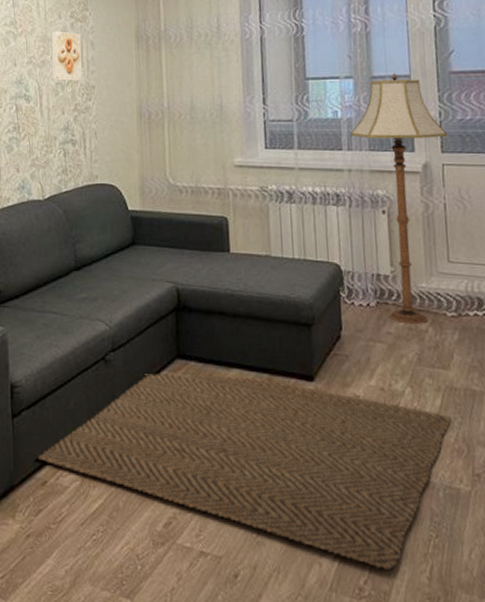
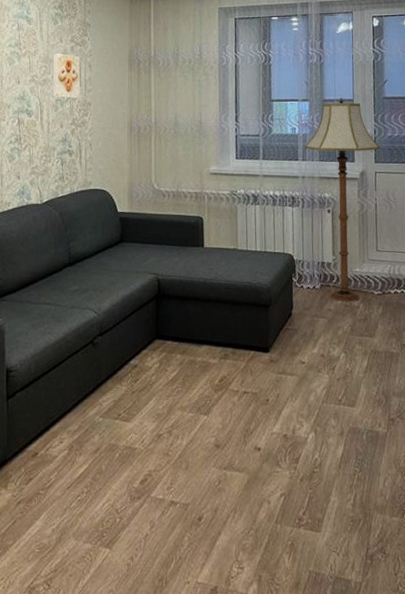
rug: present [37,374,452,570] -> none [29,351,375,501]

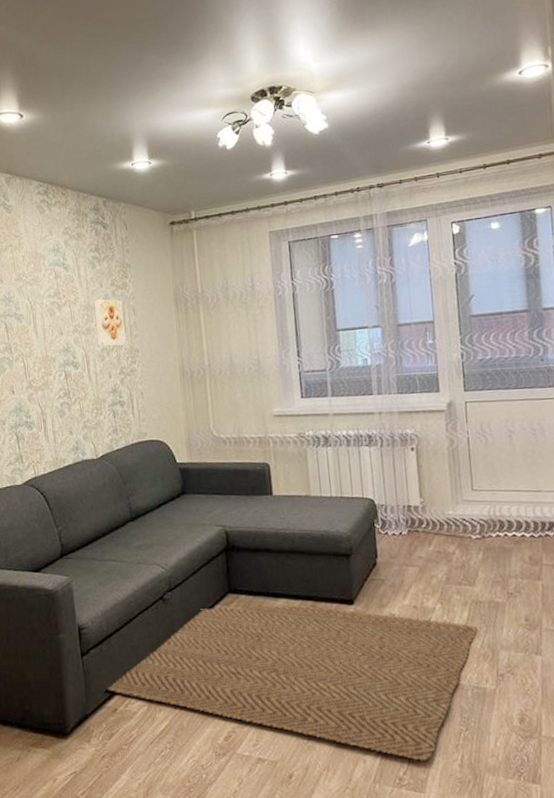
rug: none [29,351,375,501] -> present [107,605,478,761]
floor lamp: present [305,97,380,302] -> none [379,320,470,548]

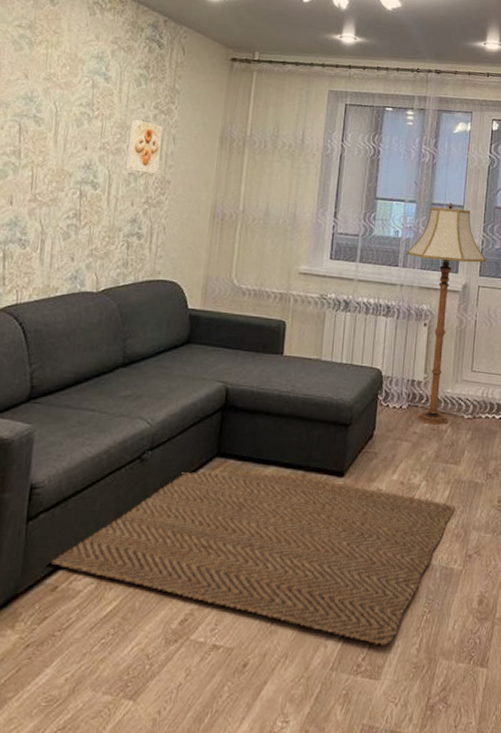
floor lamp: none [379,320,470,548] -> present [406,202,486,425]

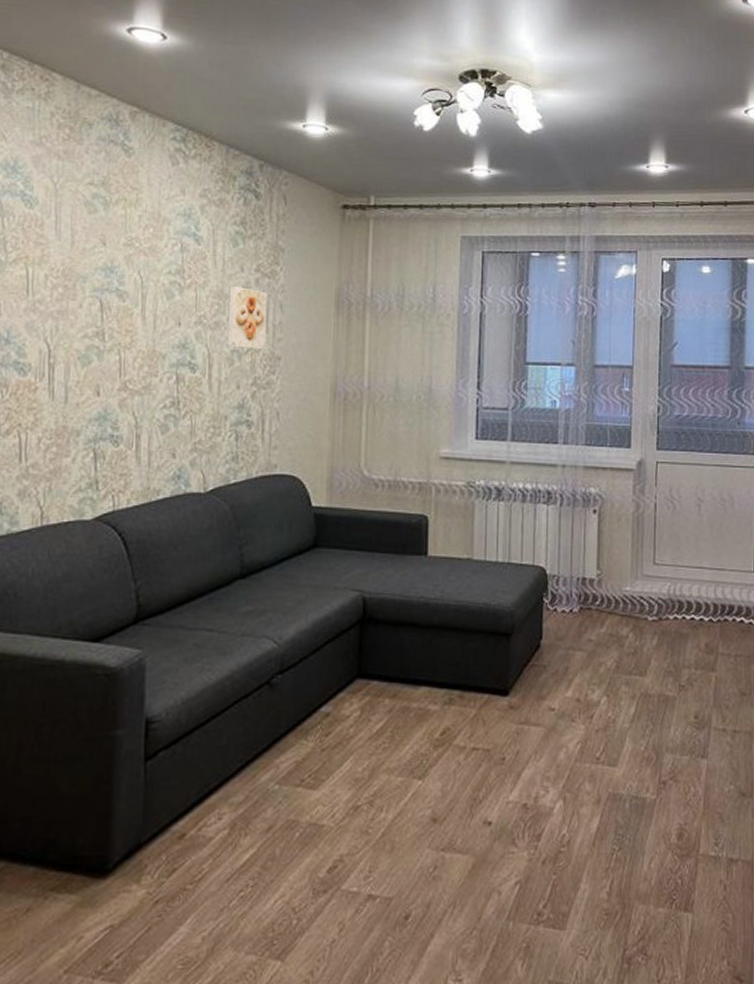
rug: present [50,472,456,645] -> none [175,695,644,890]
floor lamp: present [406,202,486,425] -> none [567,363,664,630]

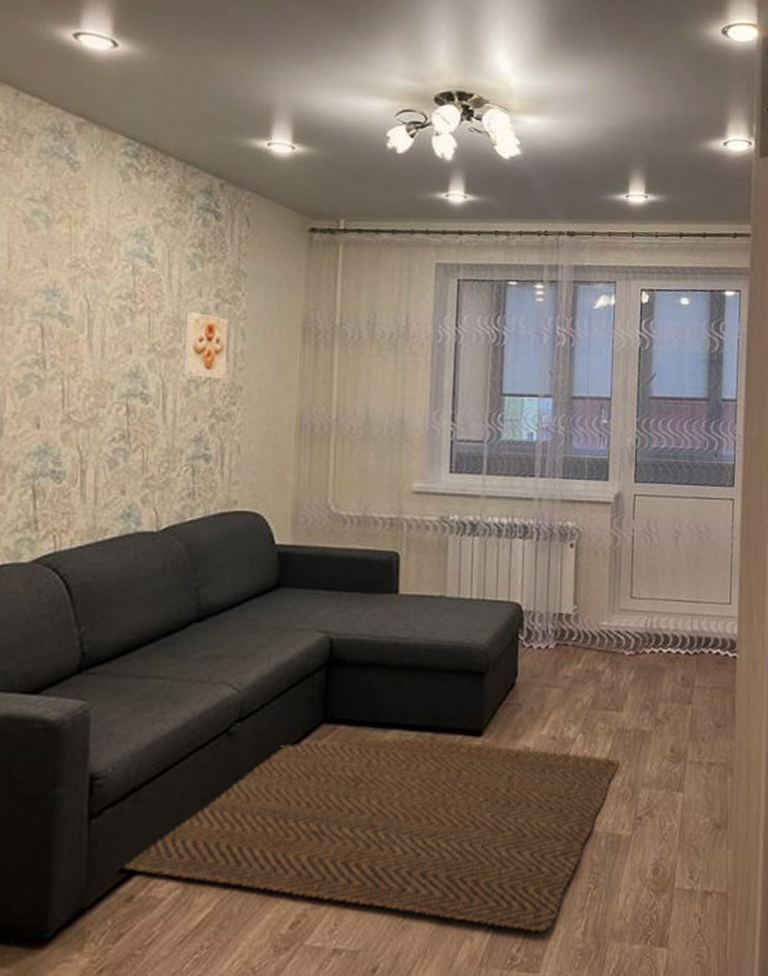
rug: none [175,695,644,890] -> present [122,738,620,932]

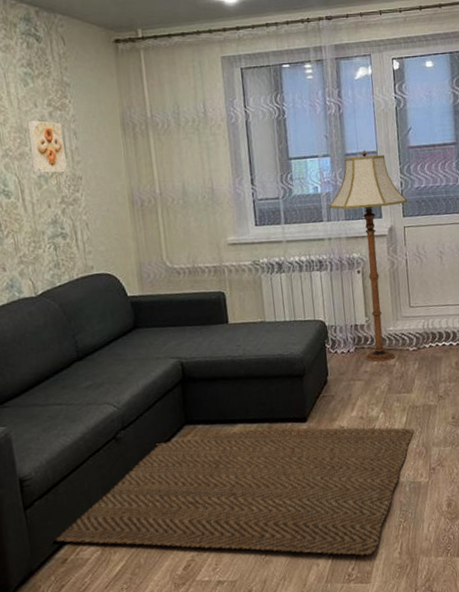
floor lamp: none [544,394,642,666] -> present [329,150,408,363]

